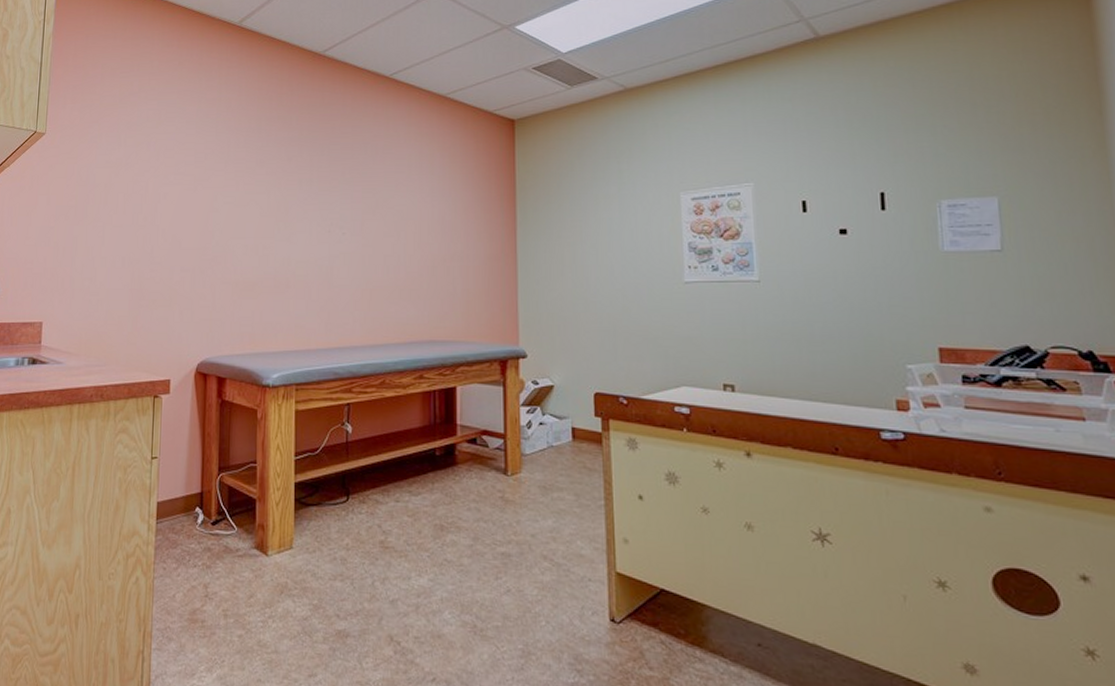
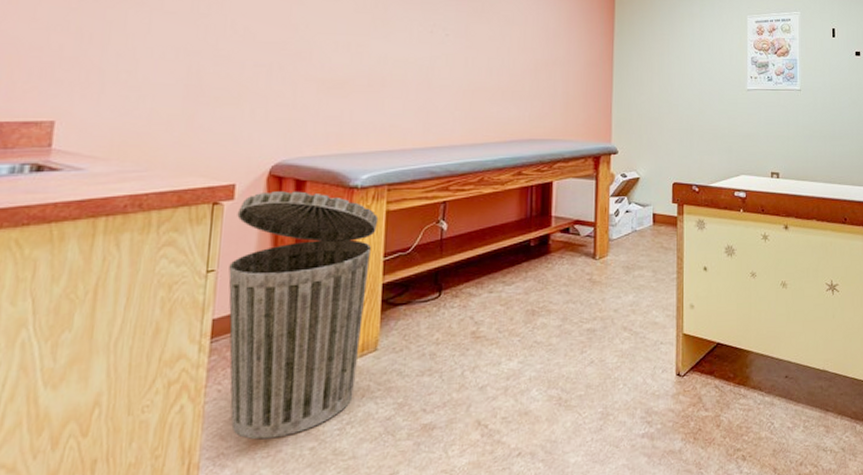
trash can: none [168,387,289,621] -> present [228,191,379,440]

